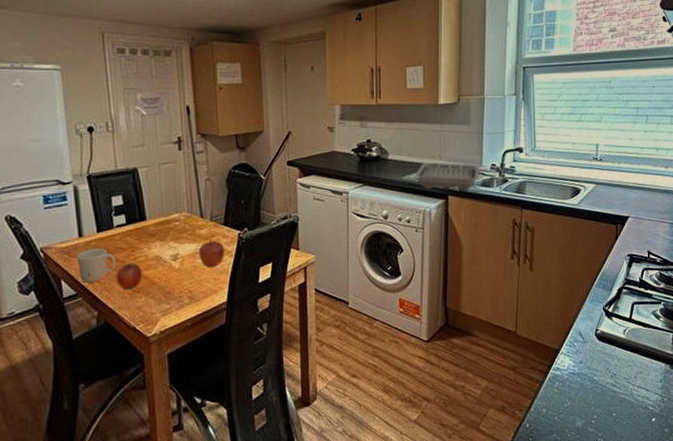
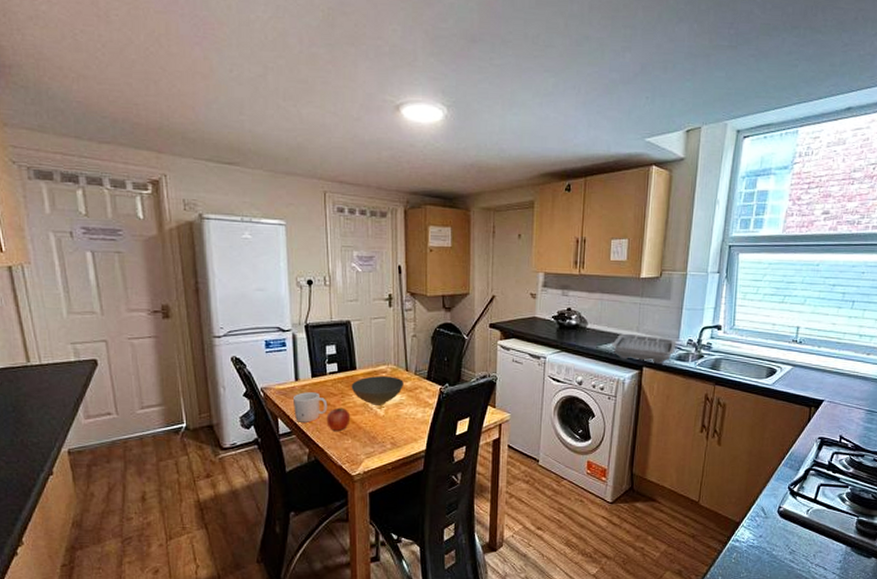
bowl: none [141,225,199,257] -> present [351,376,404,405]
fruit: present [198,239,224,268] -> none [402,391,426,417]

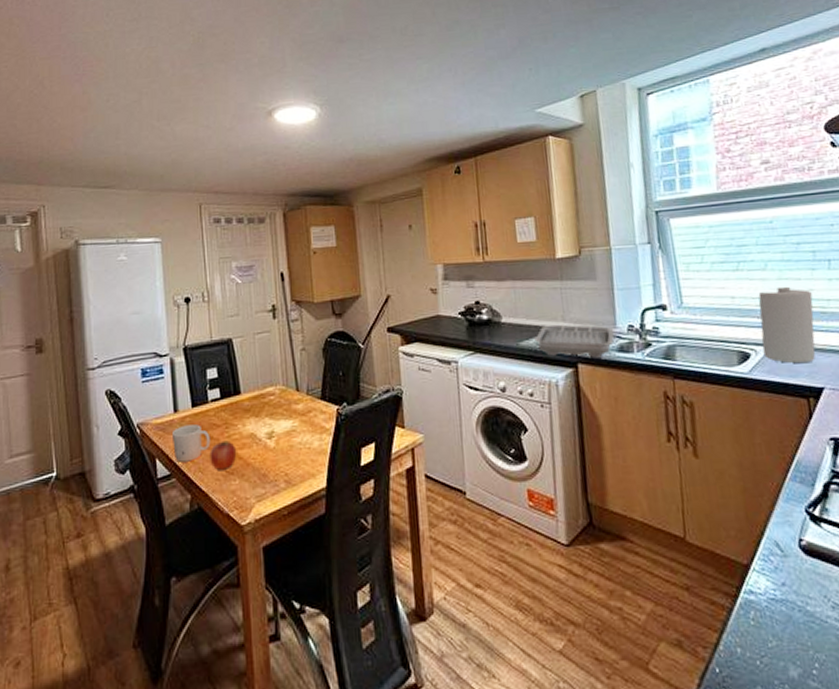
bowl: present [351,376,404,405] -> none [236,399,295,435]
paper towel holder: none [786,319,834,381] -> present [758,286,816,364]

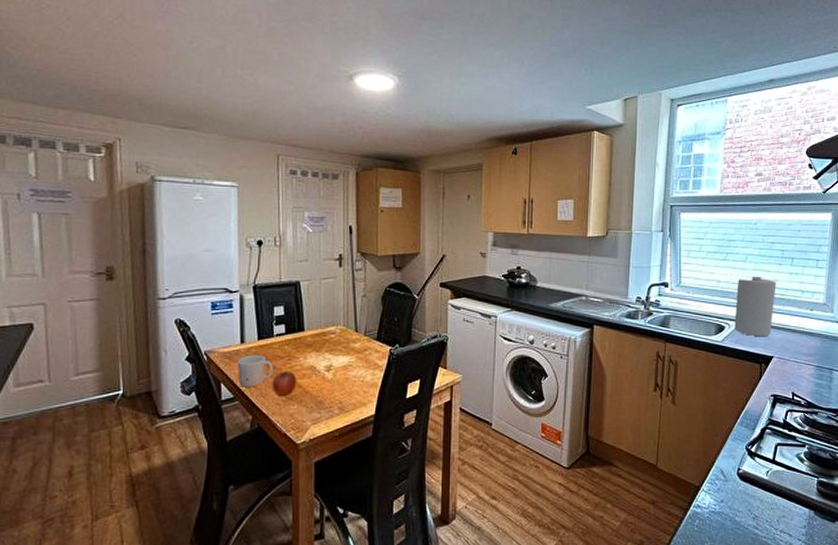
dish rack: present [534,324,615,358] -> none [562,291,626,322]

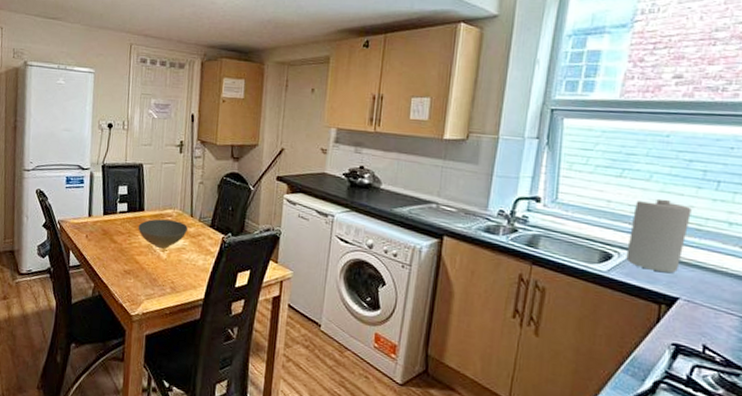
mug: present [237,355,274,387] -> none [84,228,115,258]
fruit: present [272,371,297,396] -> none [112,246,135,269]
bowl: none [298,338,353,368] -> present [138,219,188,249]

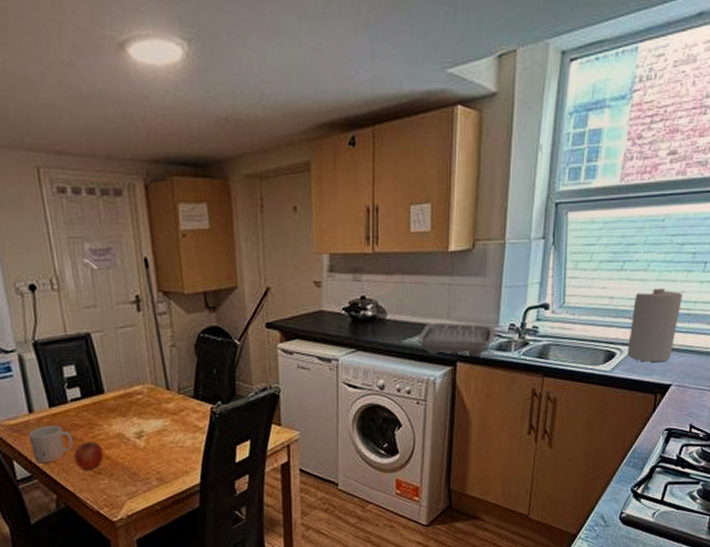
mug: none [84,228,115,258] -> present [28,425,74,464]
fruit: none [112,246,135,269] -> present [73,441,104,470]
bowl: present [138,219,188,249] -> none [100,398,166,435]
dish rack: none [408,197,485,235] -> present [418,322,496,357]

